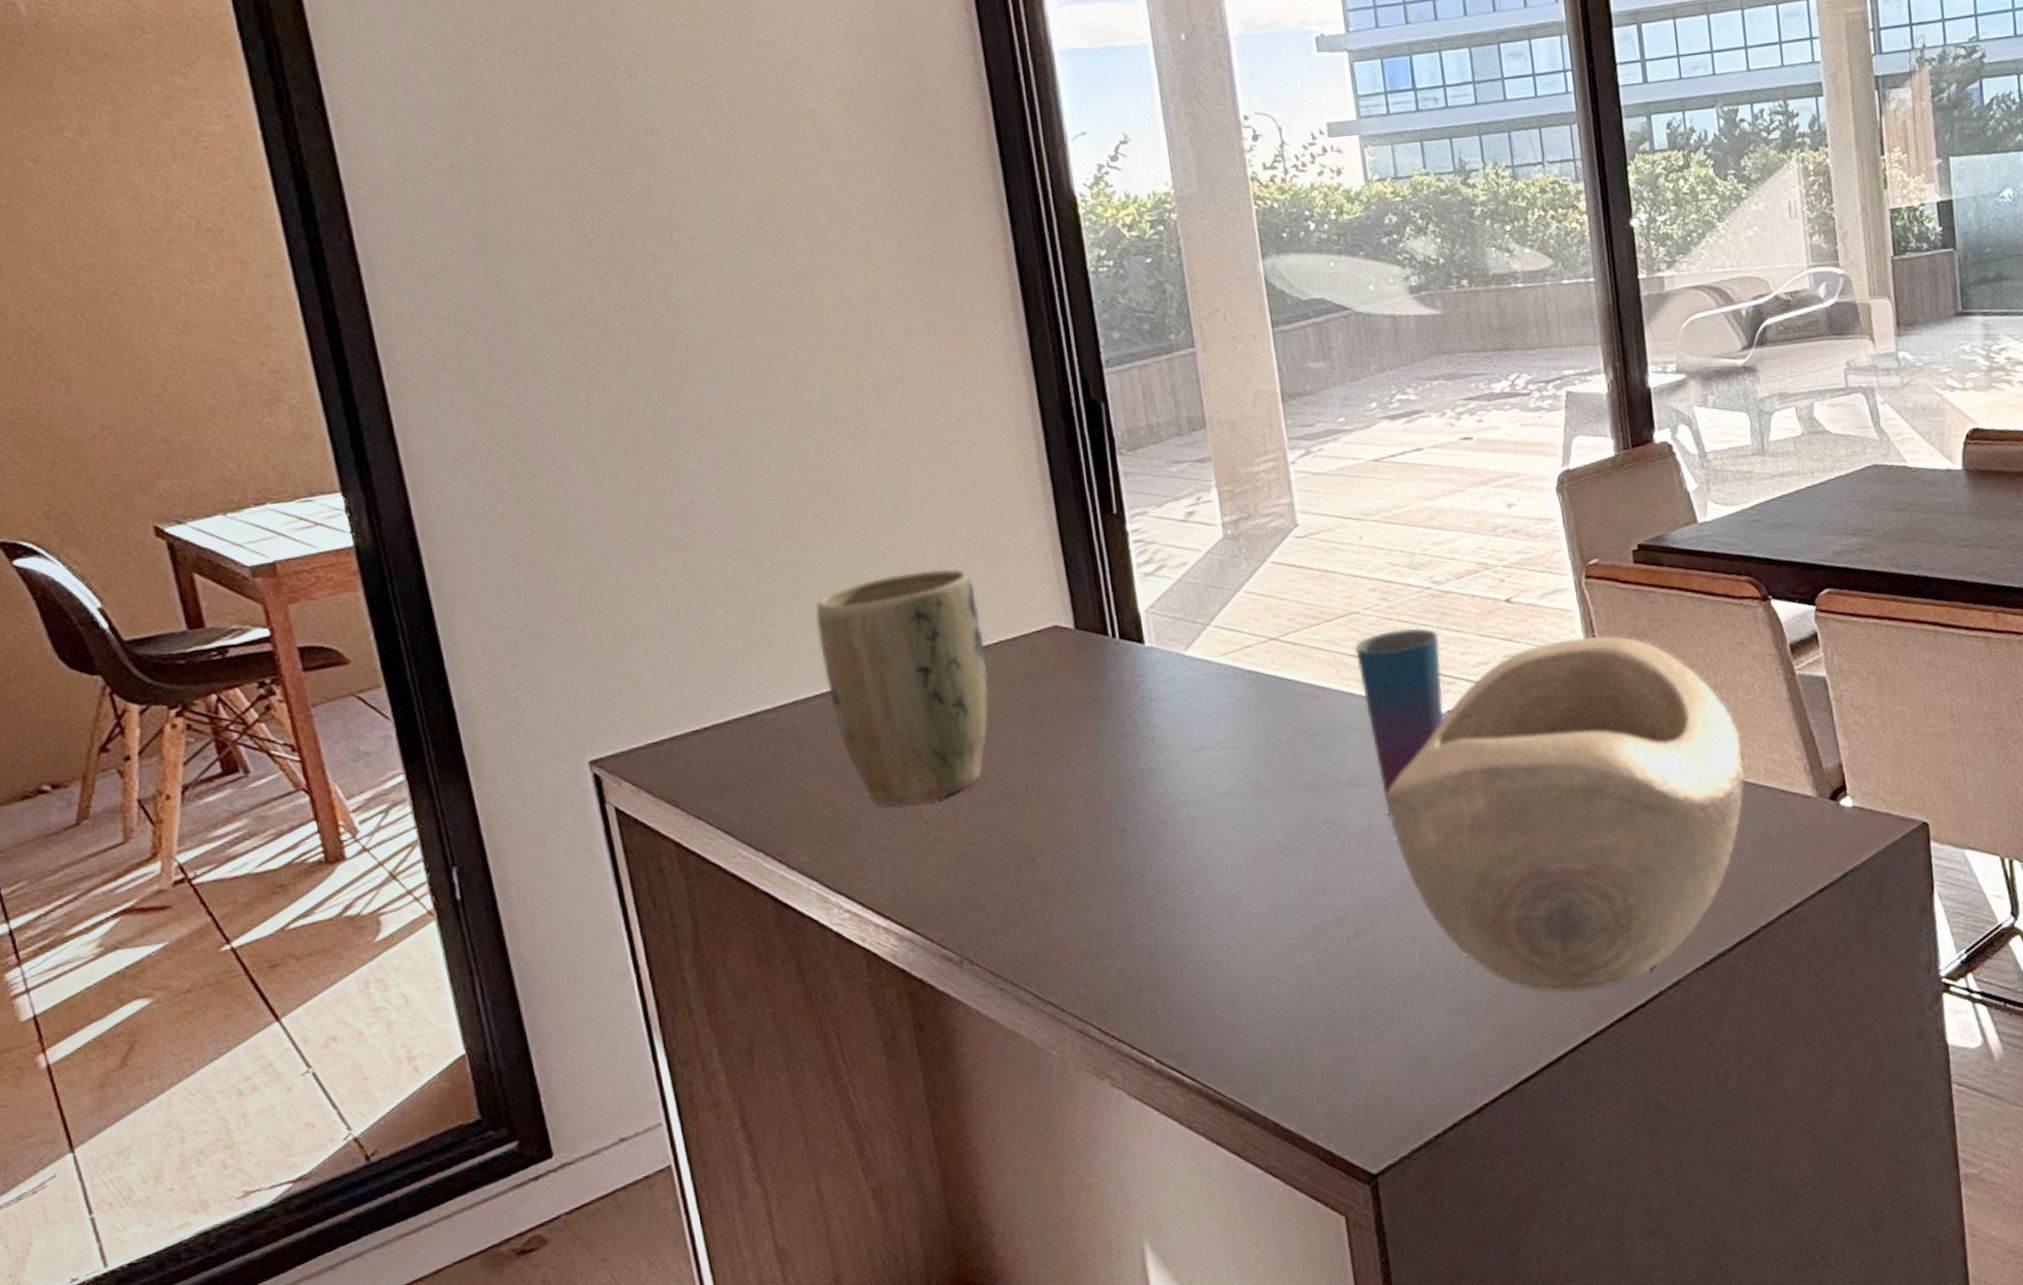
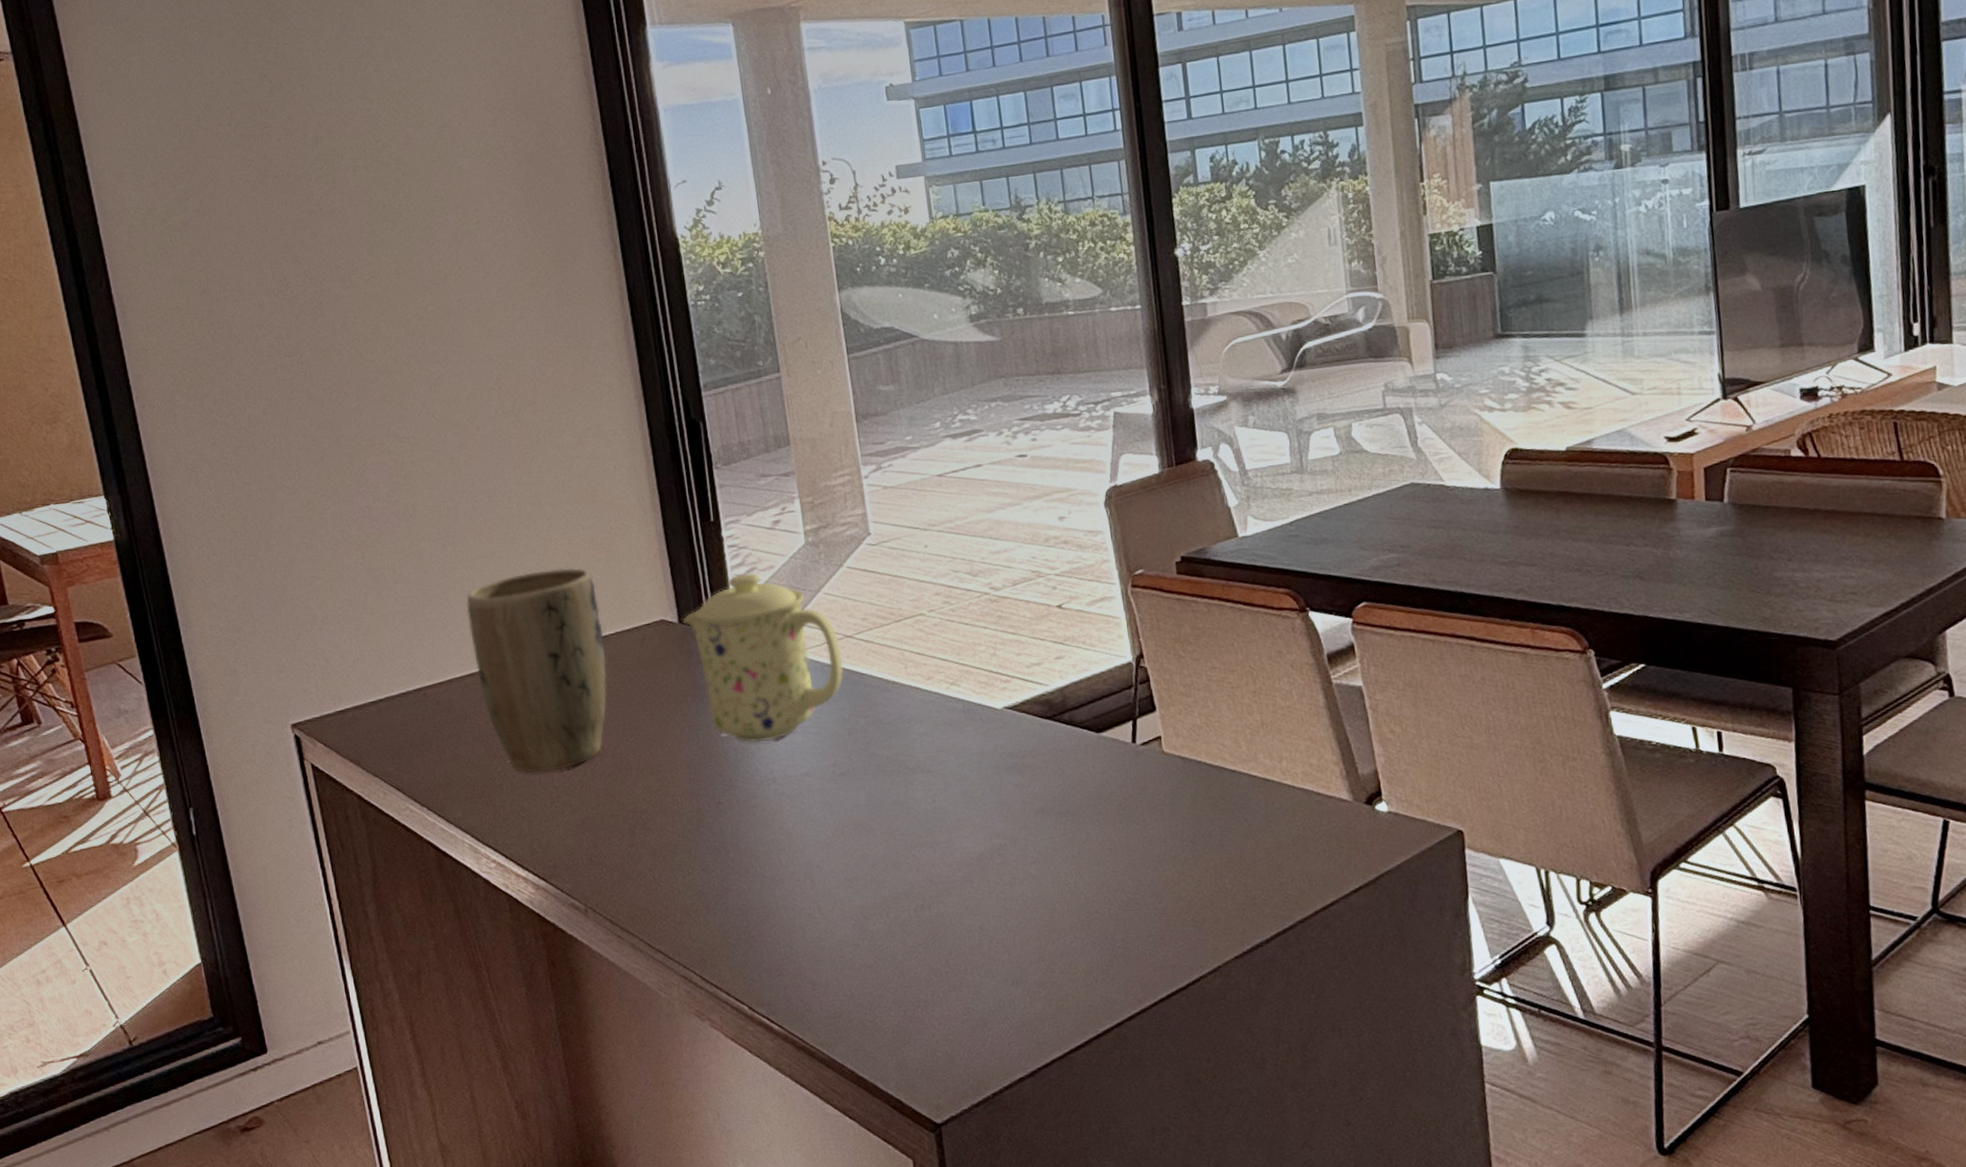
mug: none [1079,570,1268,762] -> present [682,572,844,743]
cup: present [1354,627,1443,817] -> none [920,629,1000,802]
decorative bowl: present [1387,635,1745,993] -> none [950,641,1283,972]

